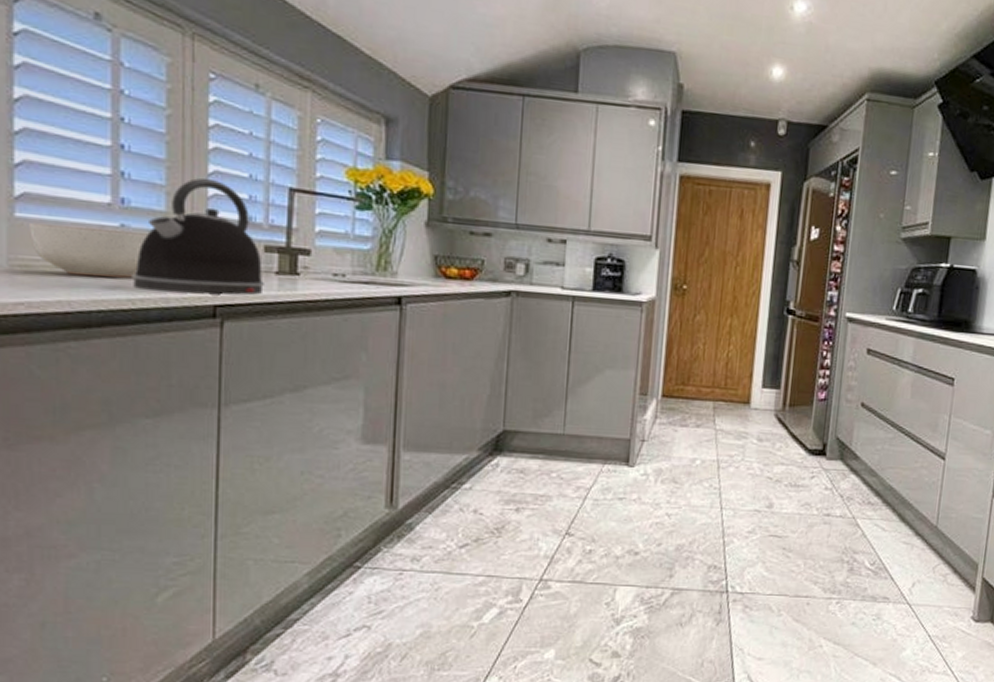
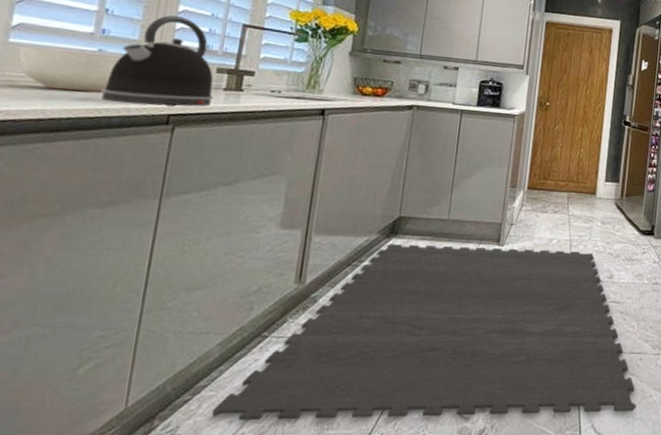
floor mat: none [307,463,802,662] -> present [211,244,636,421]

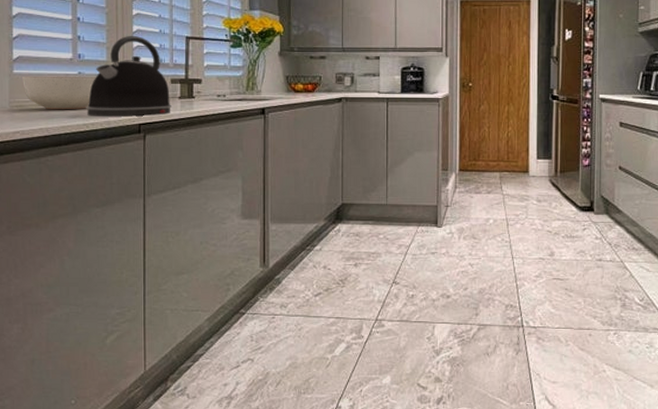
floor mat: present [211,244,636,421] -> none [209,229,589,386]

